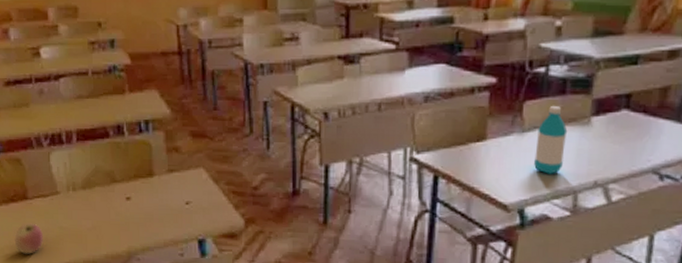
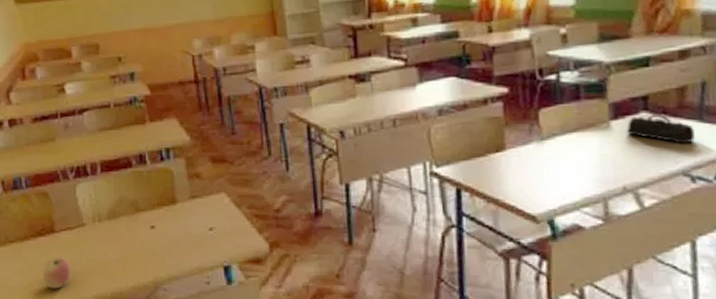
water bottle: present [534,105,568,174] -> none [557,111,588,182]
pencil case: none [605,111,670,143] -> present [626,113,695,144]

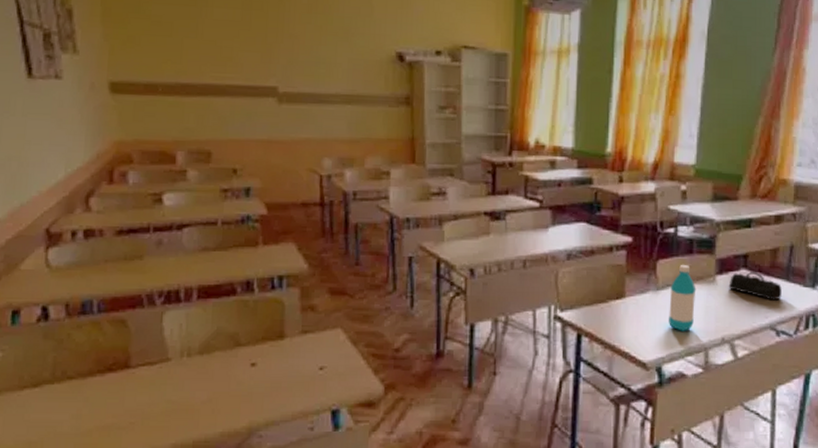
apple: present [42,256,72,289] -> none [107,397,146,436]
water bottle: none [557,111,588,182] -> present [669,264,696,331]

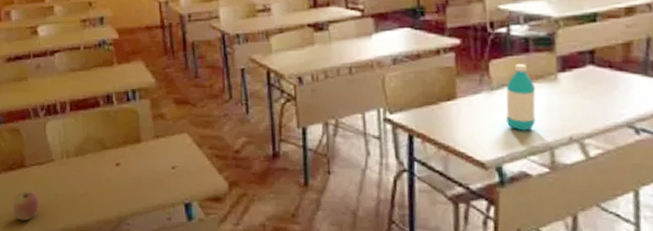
apple: none [107,397,146,436] -> present [12,190,40,221]
pencil case: present [728,271,782,301] -> none [573,67,639,97]

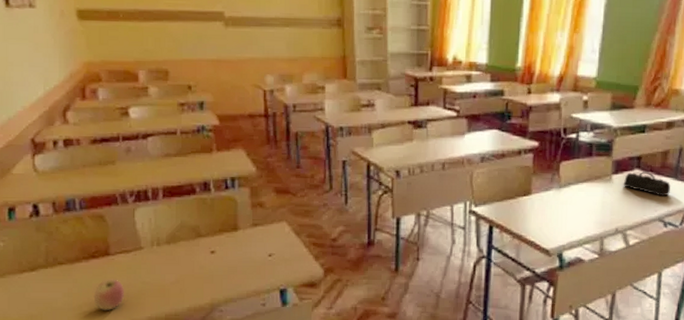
water bottle: present [506,63,536,131] -> none [569,165,595,223]
pencil case: none [573,67,639,97] -> present [623,171,670,196]

